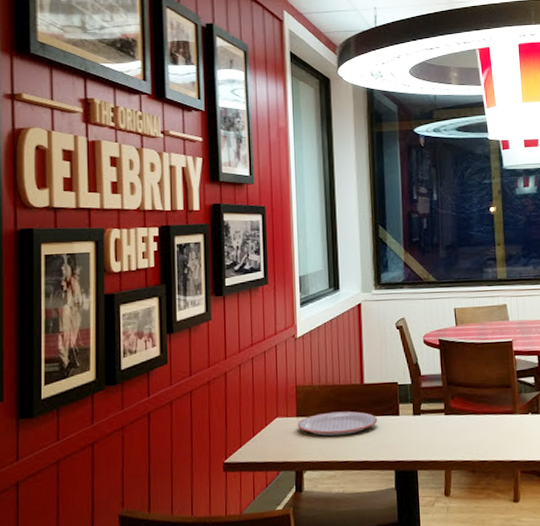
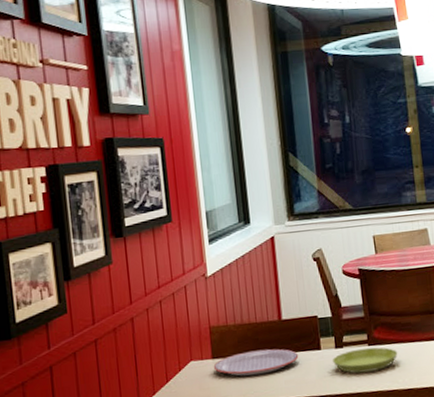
saucer: none [409,416,473,442] -> present [332,347,398,374]

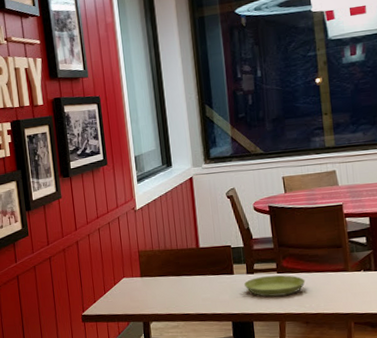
plate: present [213,348,299,377] -> none [141,271,214,293]

